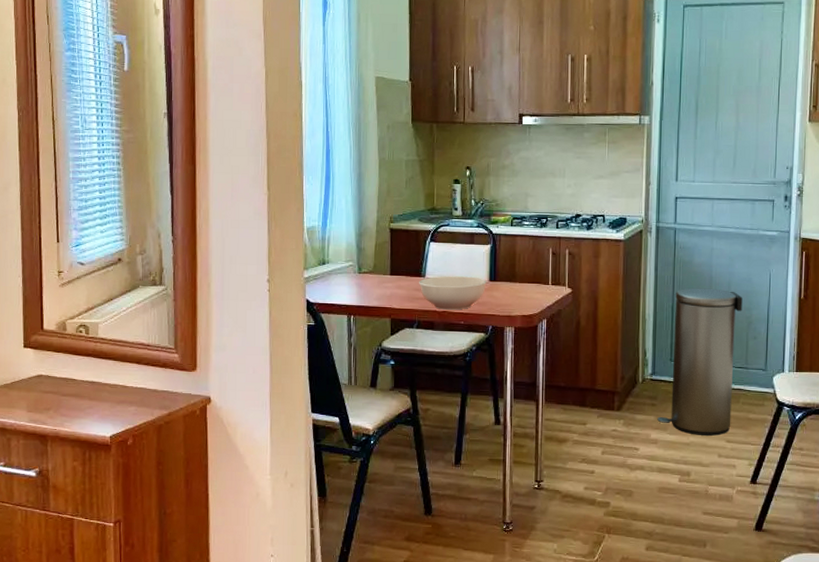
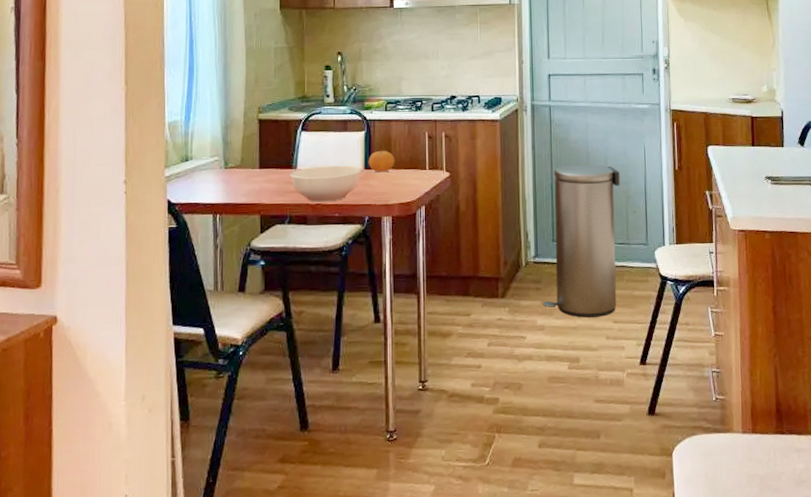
fruit: none [493,264,519,285] -> present [368,150,395,173]

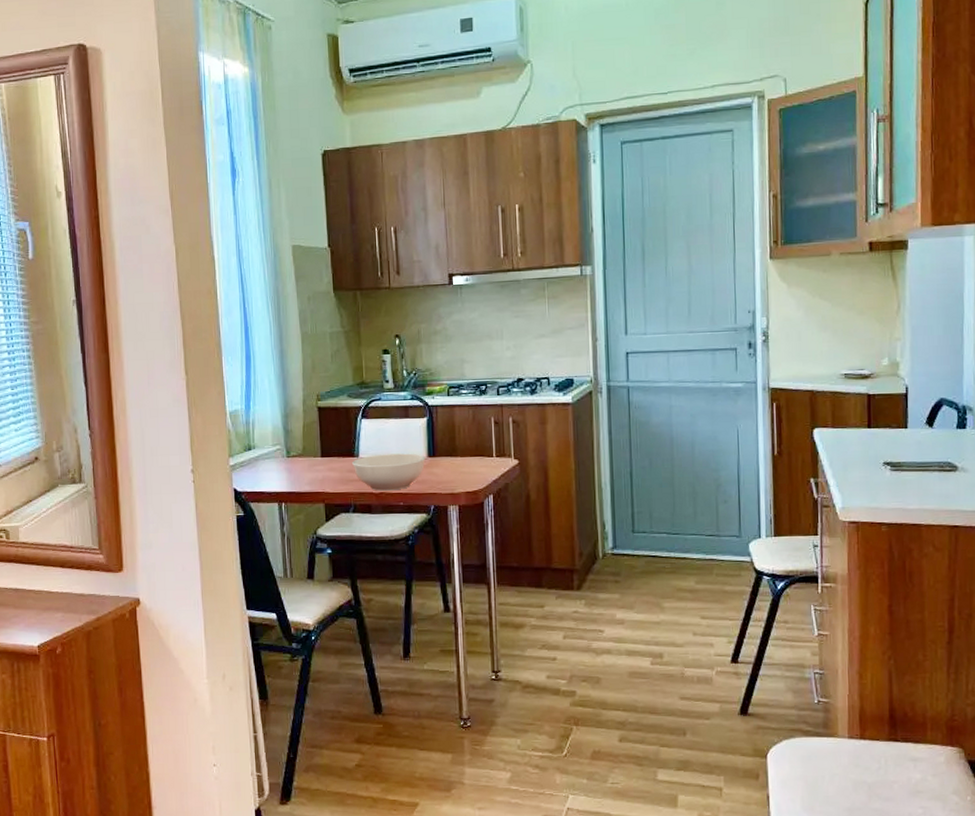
fruit: present [368,150,395,173] -> none [431,437,460,461]
pedal bin: present [543,164,620,318] -> none [622,450,709,613]

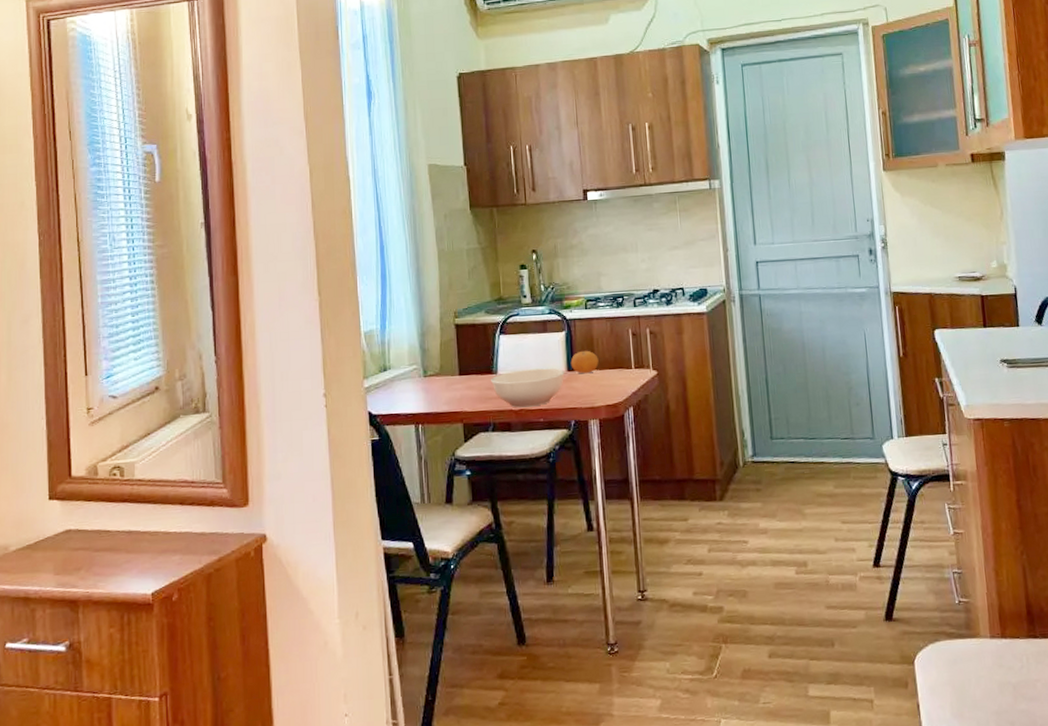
fruit: none [431,437,460,461] -> present [570,350,599,374]

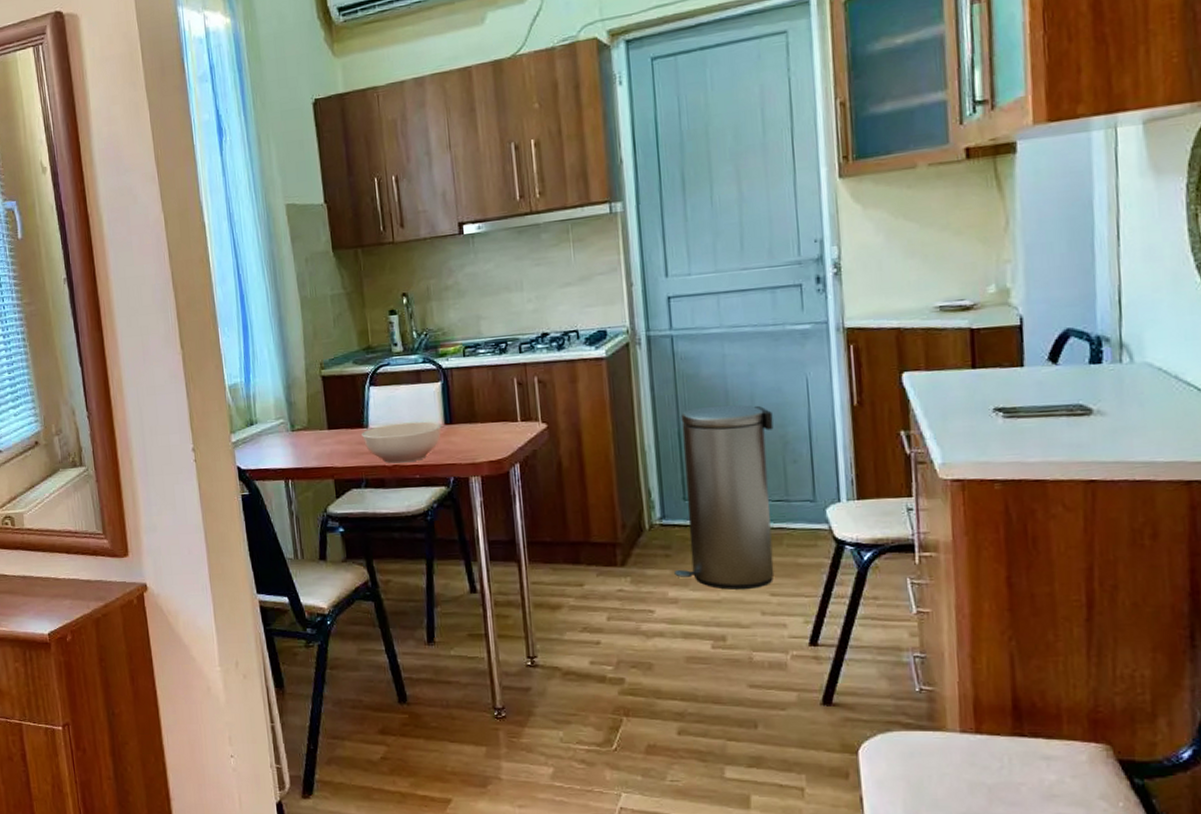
fruit: present [570,350,599,374] -> none [448,402,480,428]
pedal bin: none [764,355,844,519] -> present [674,404,775,590]

